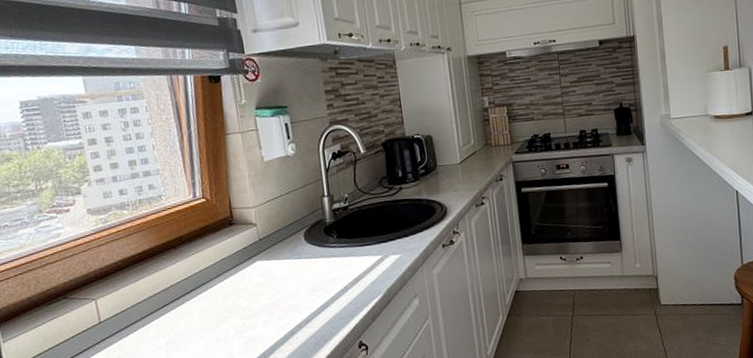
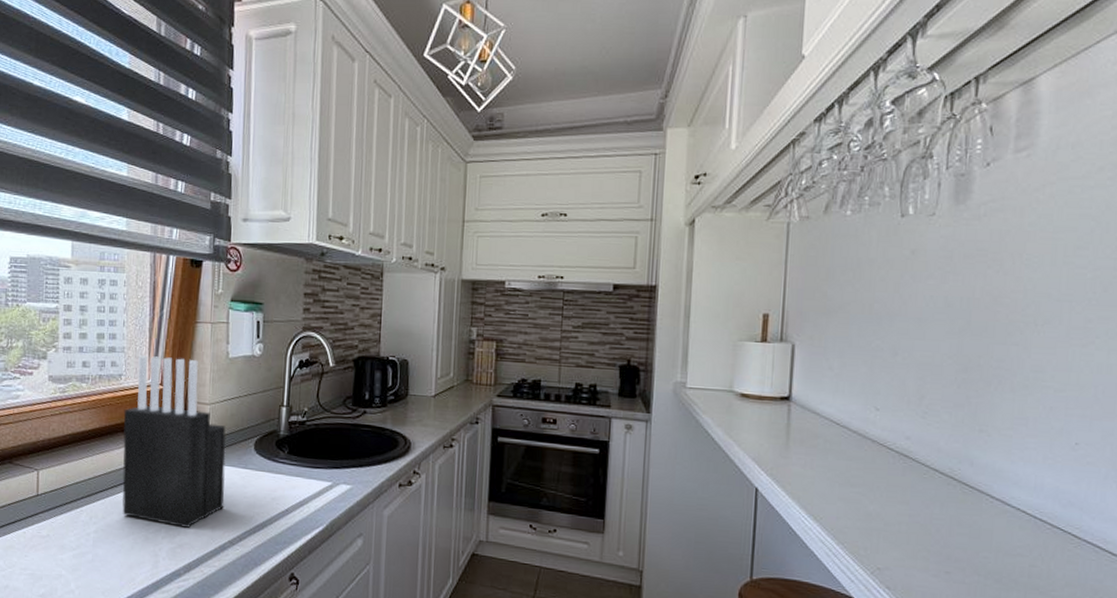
knife block: none [170,169,287,324] -> present [122,355,227,528]

